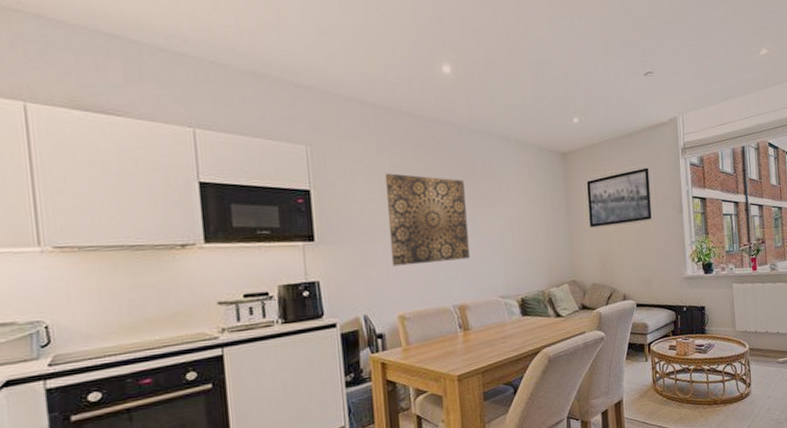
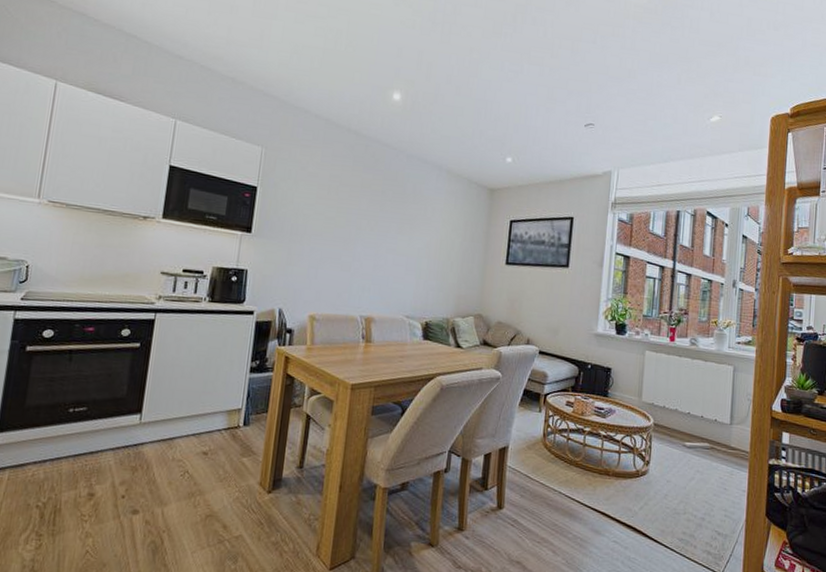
wall art: present [384,173,470,267] -> none [313,182,393,274]

